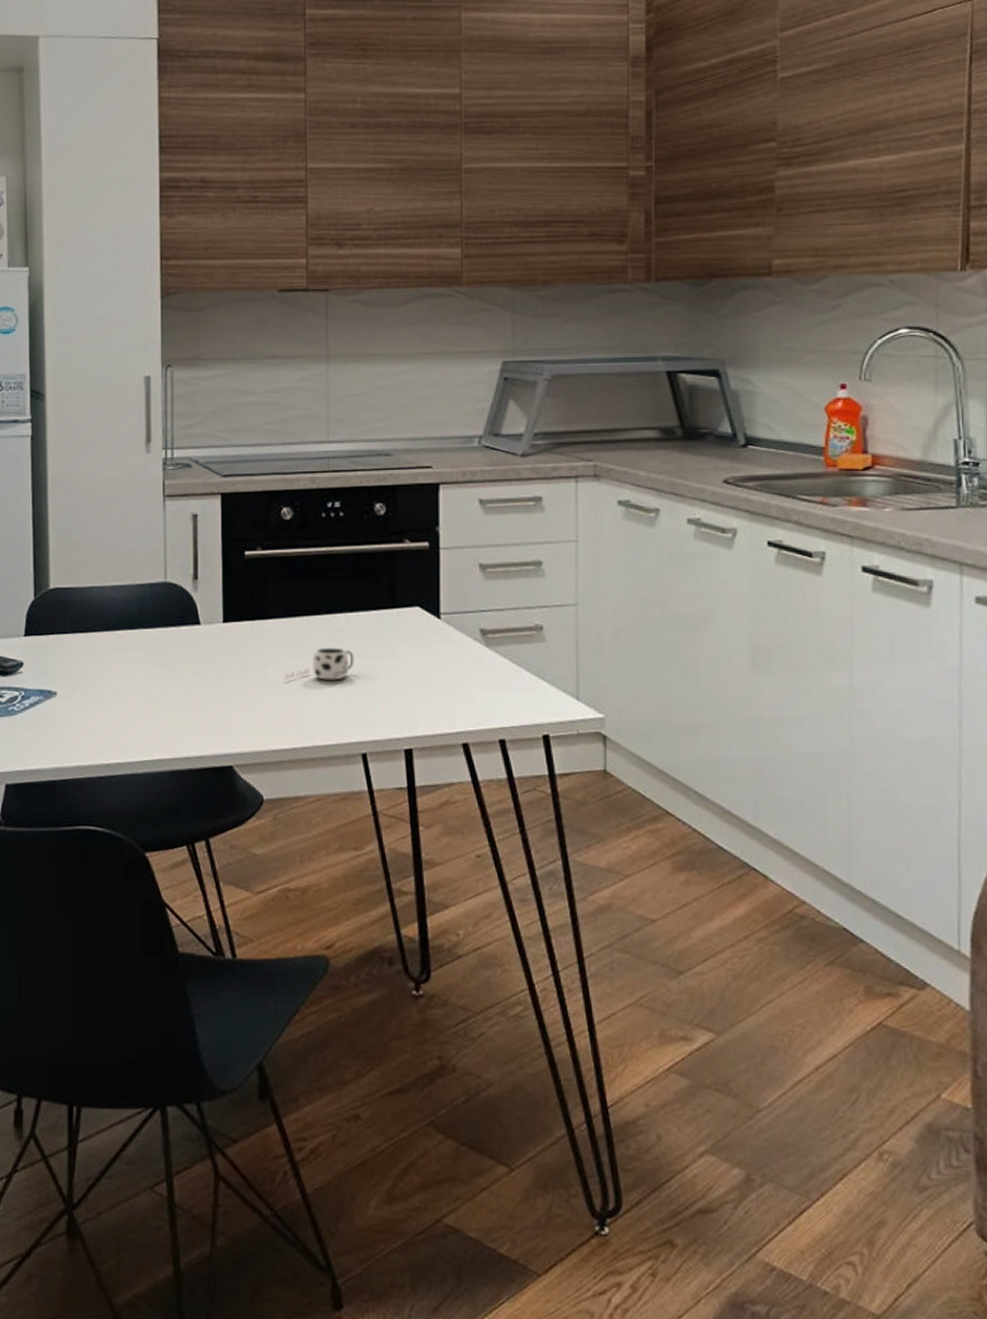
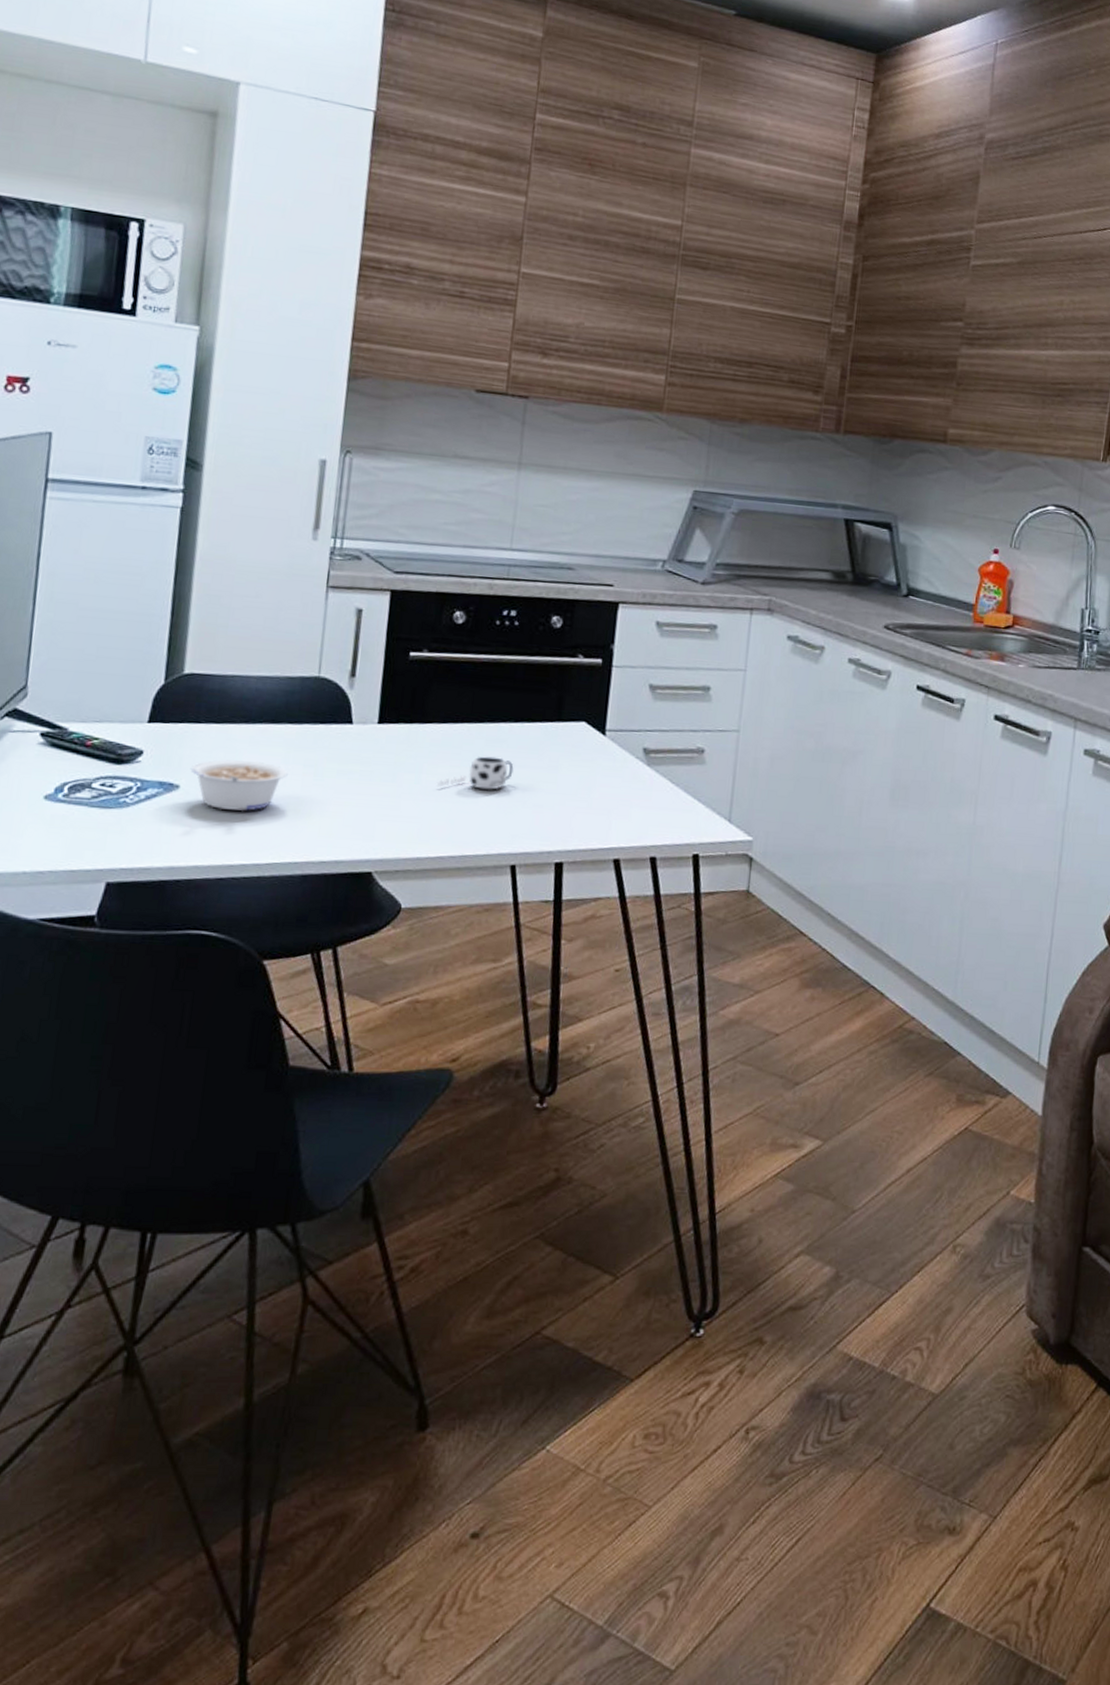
legume: none [64,665,148,713] -> present [190,760,288,811]

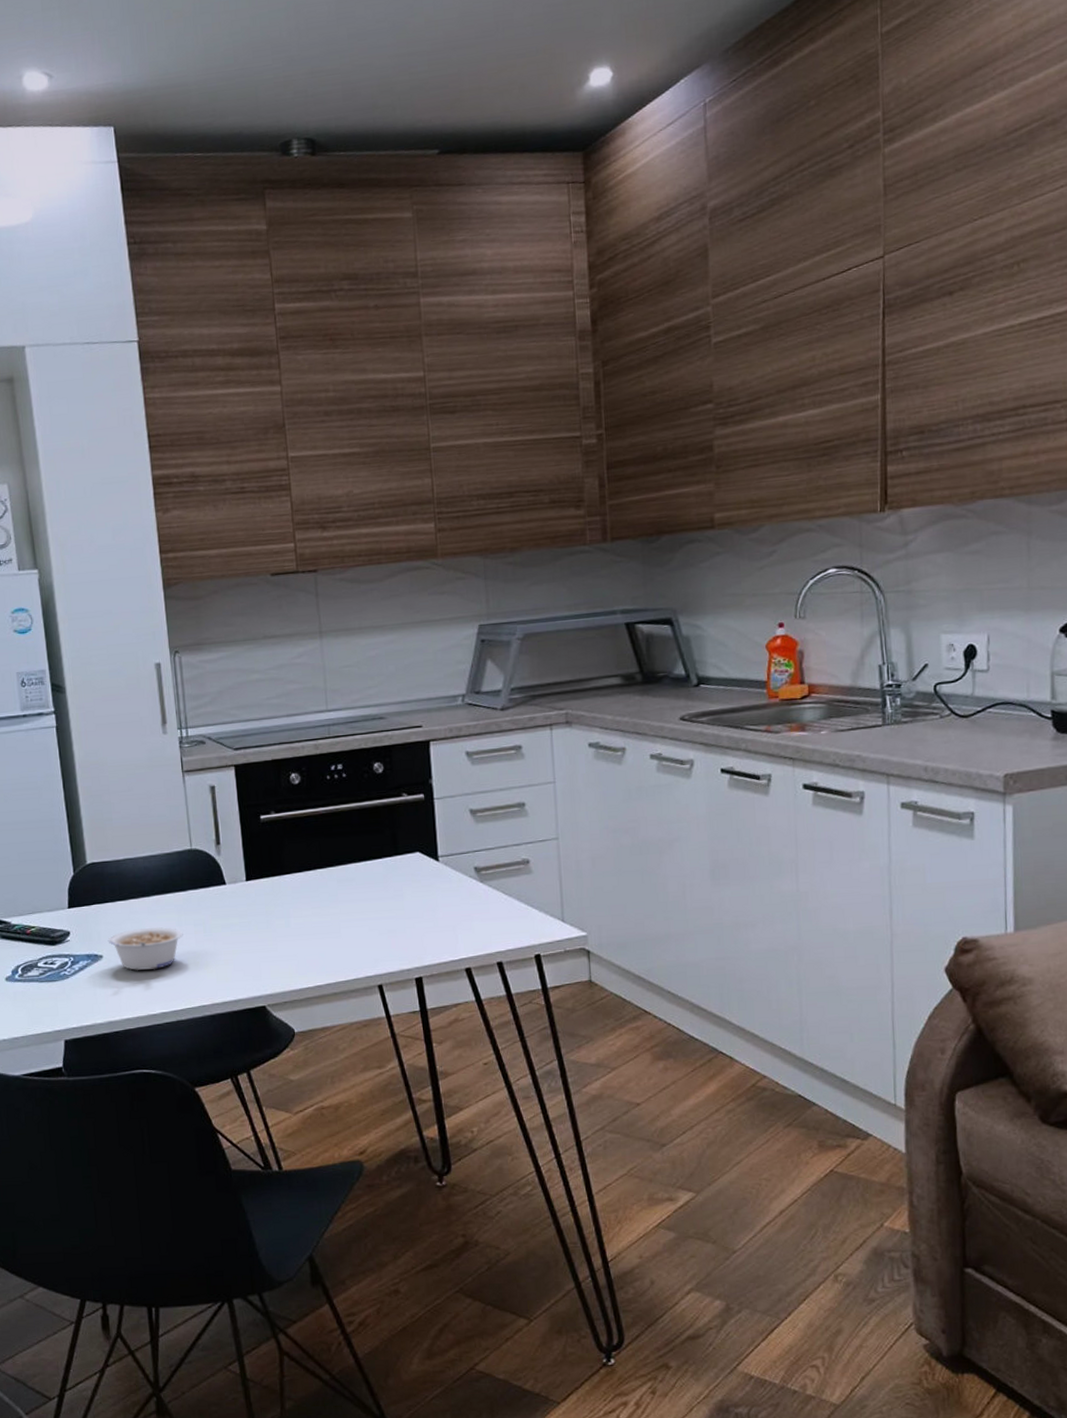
mug: present [436,756,514,790] -> none [303,894,366,928]

